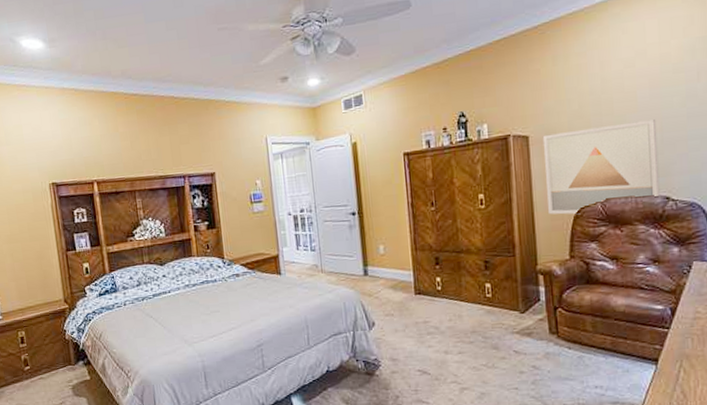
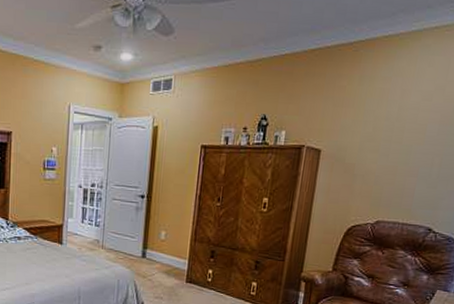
wall art: present [542,119,660,215] -> none [322,151,438,232]

